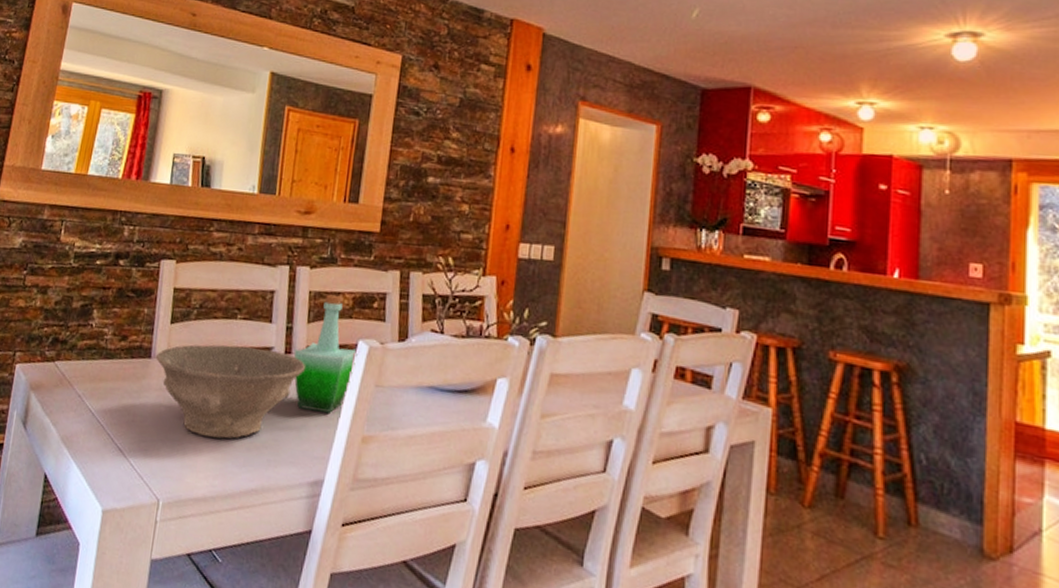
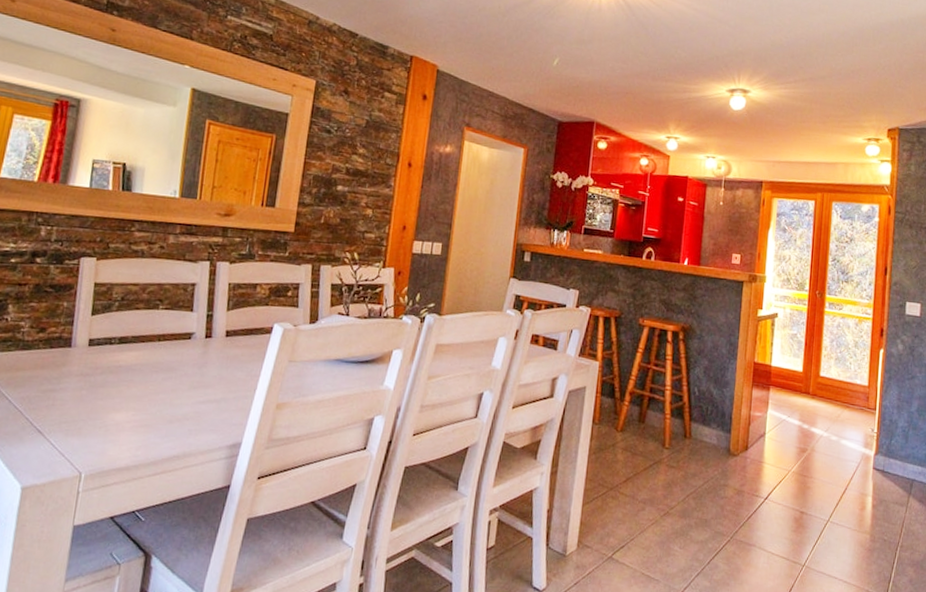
bowl: present [155,344,305,439] -> none [75,332,225,414]
bottle: present [293,294,358,413] -> none [214,285,273,386]

